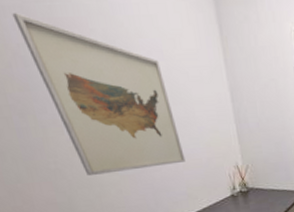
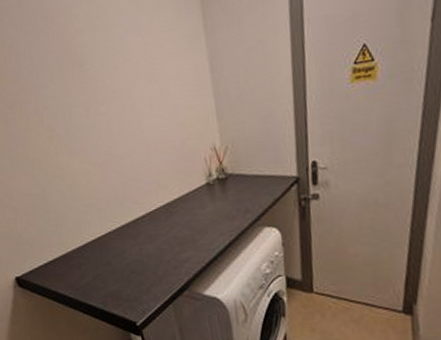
wall art: present [12,13,186,176] -> none [11,11,157,166]

